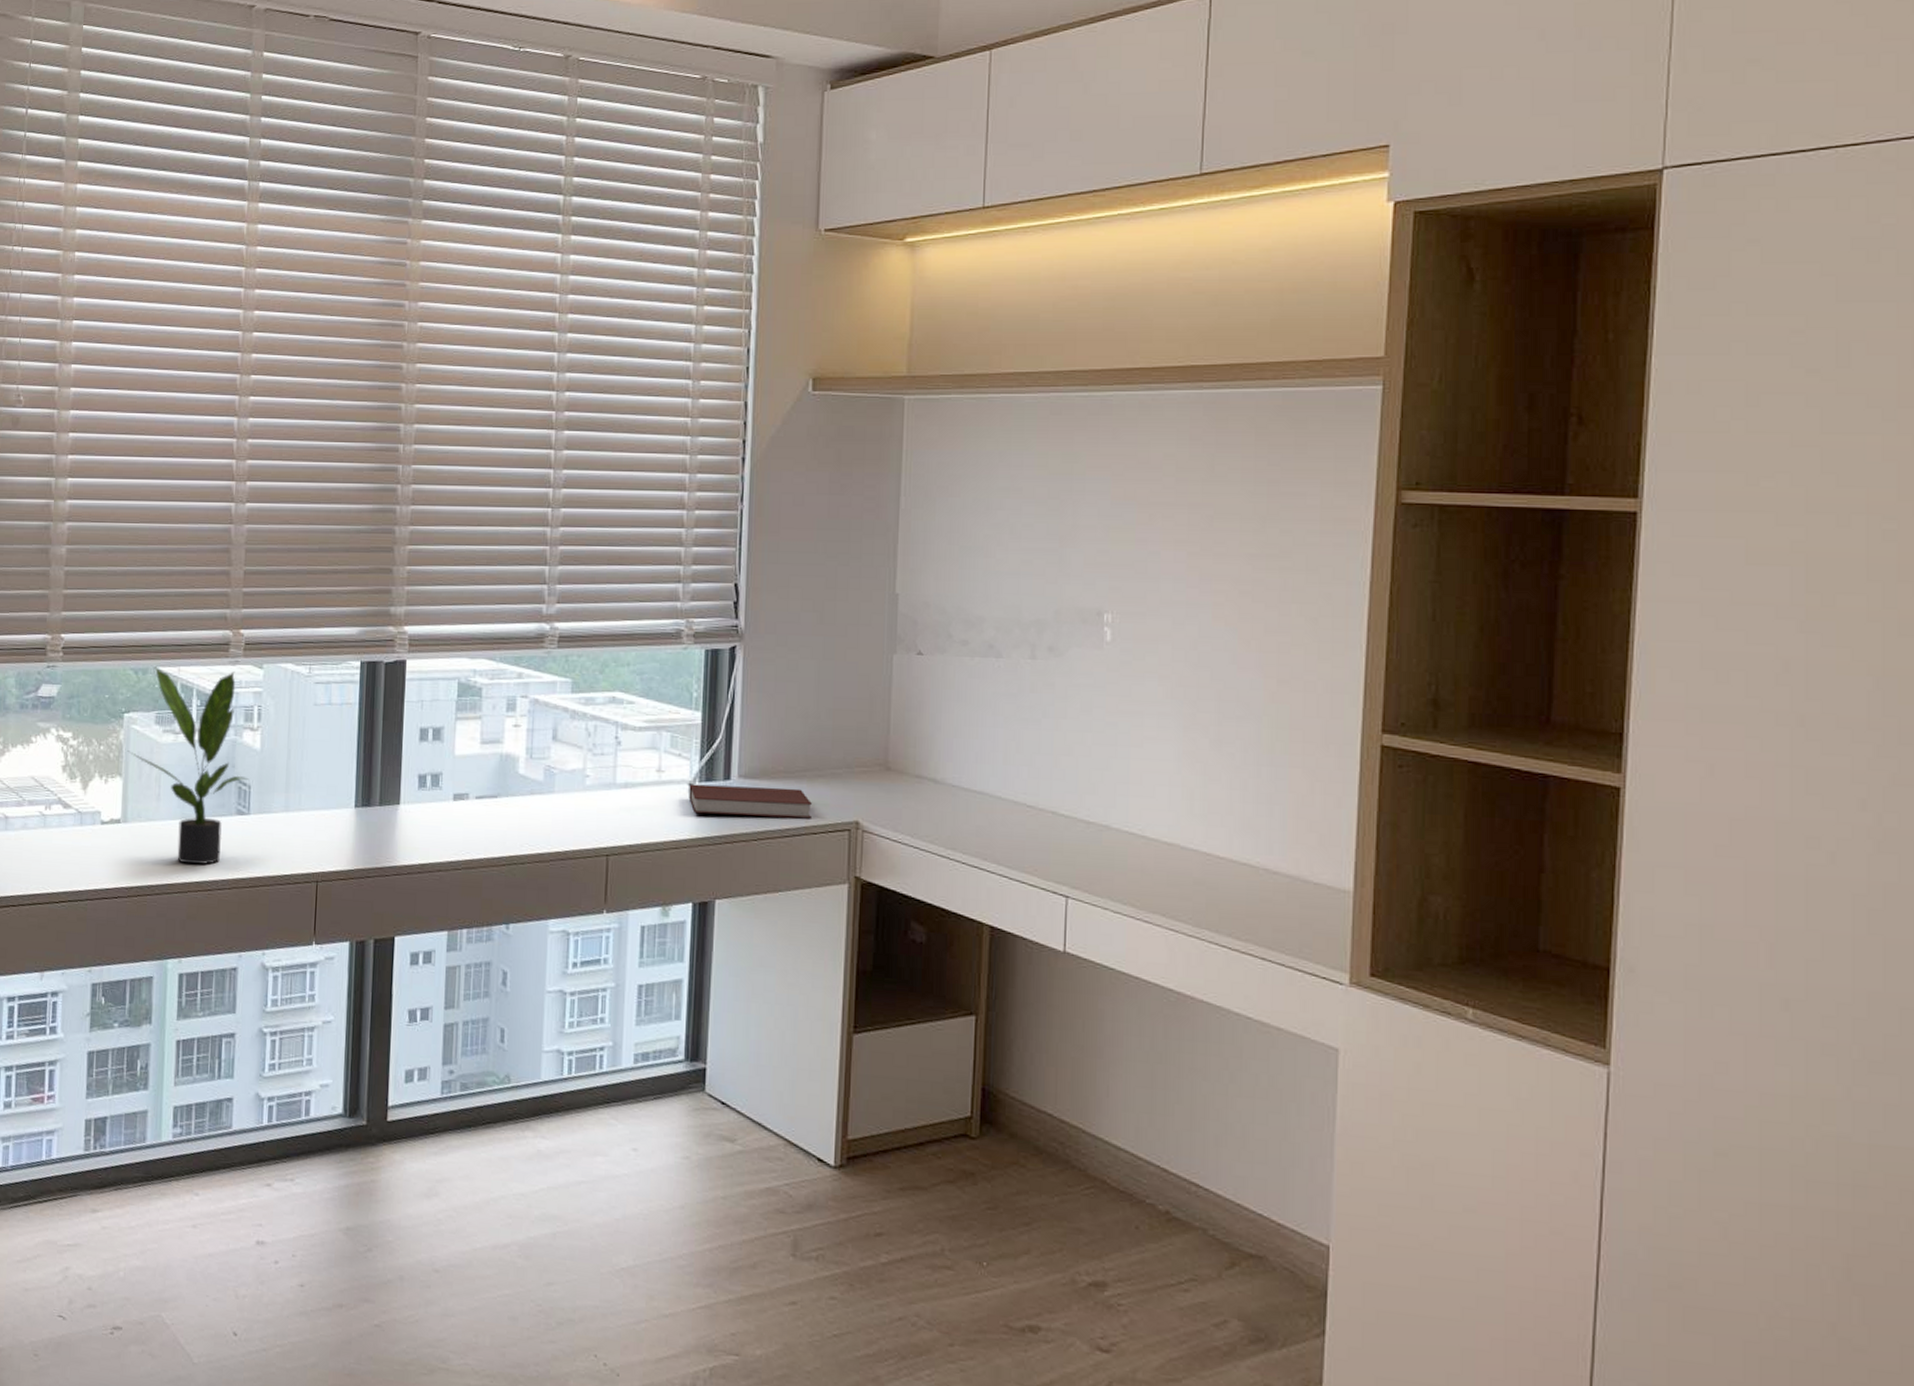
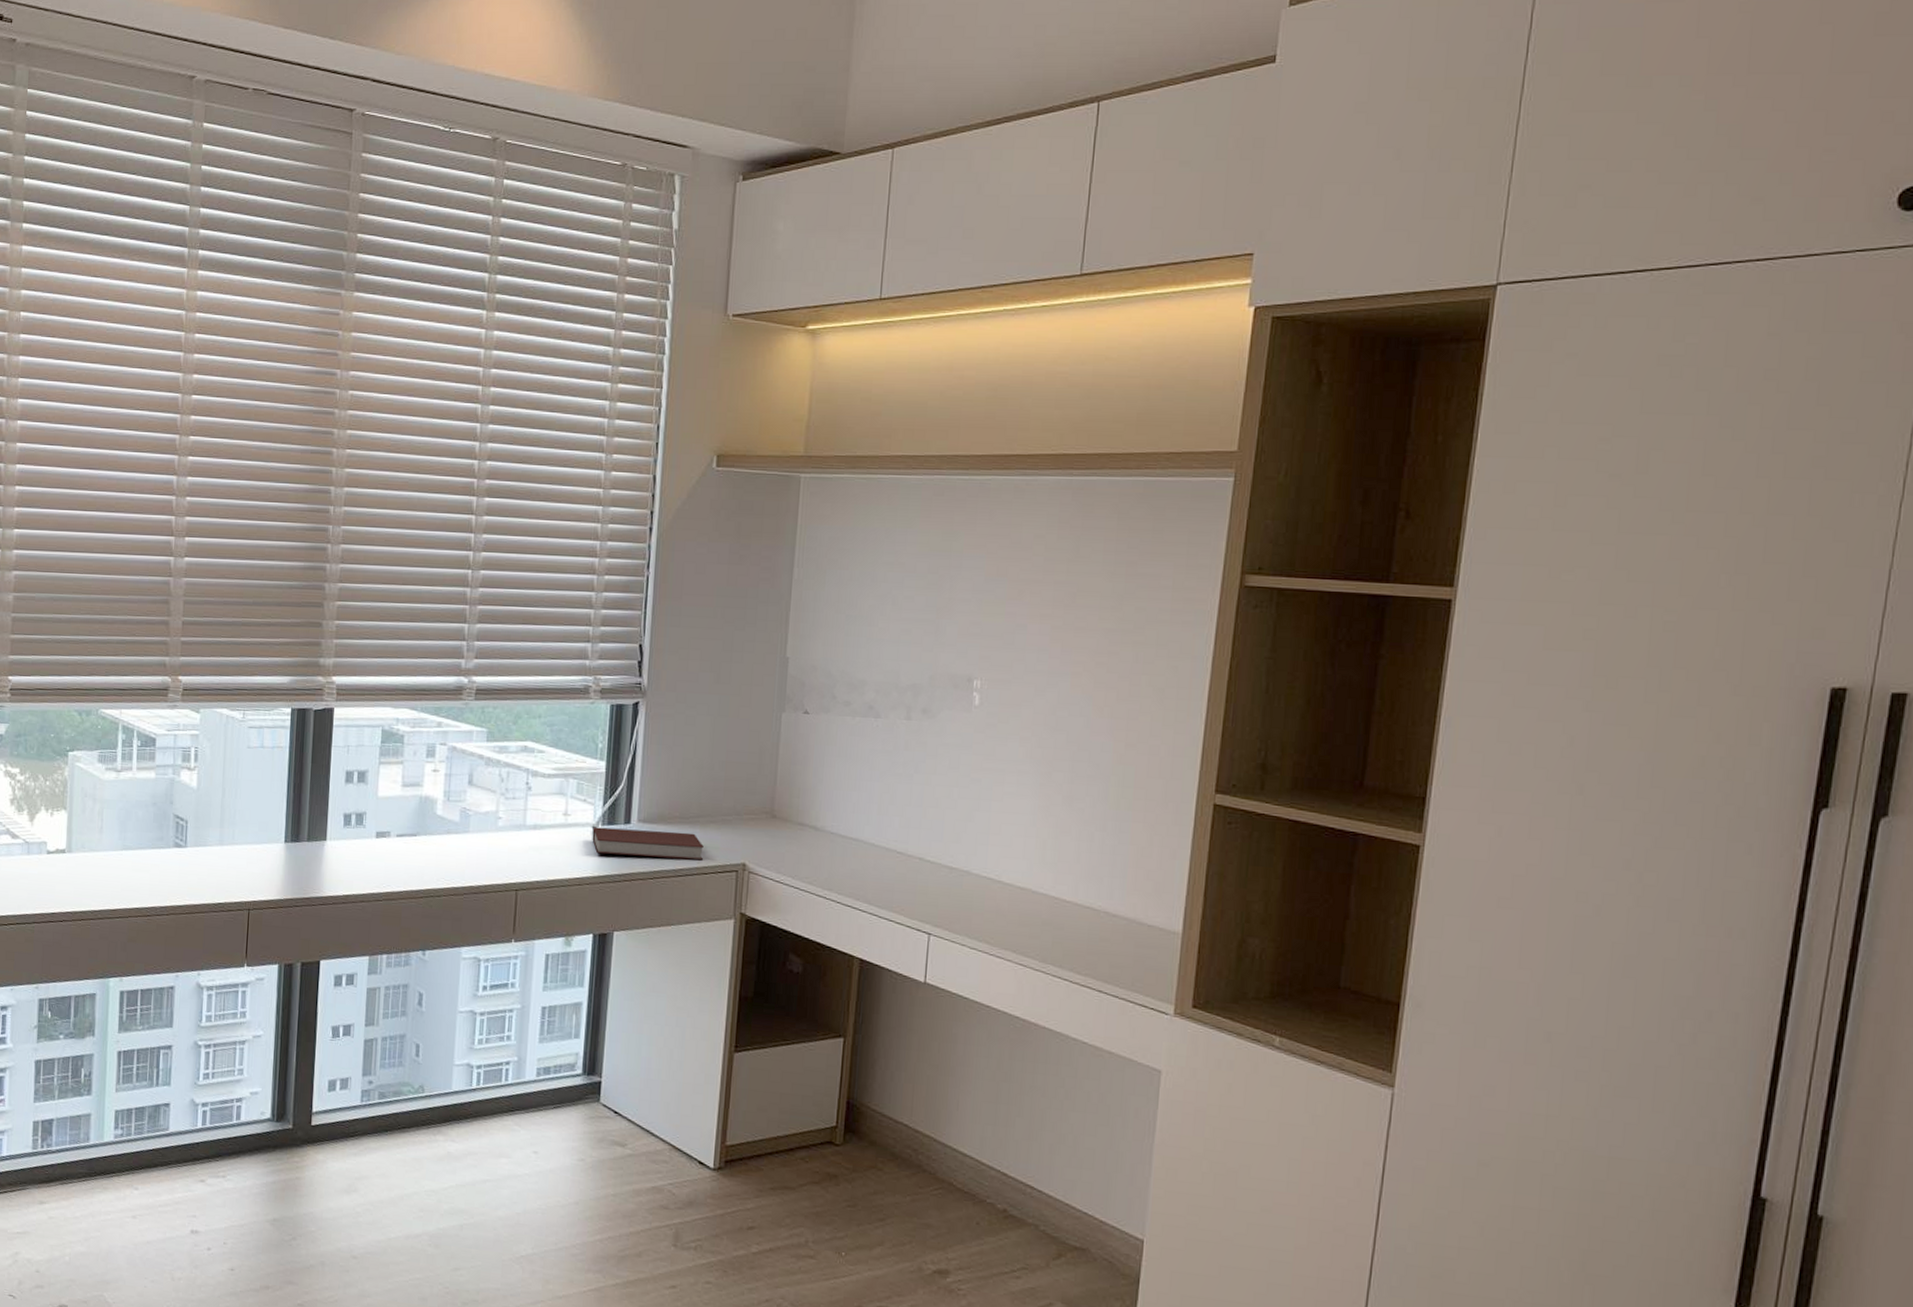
potted plant: present [127,667,250,865] -> none [72,709,187,893]

